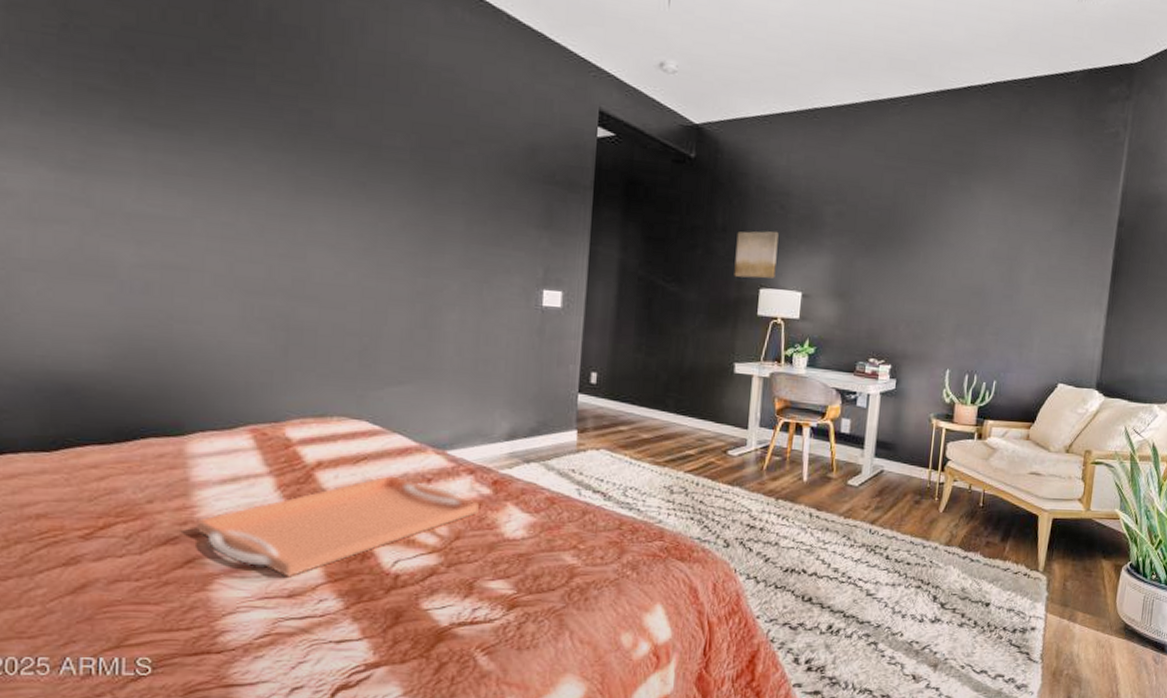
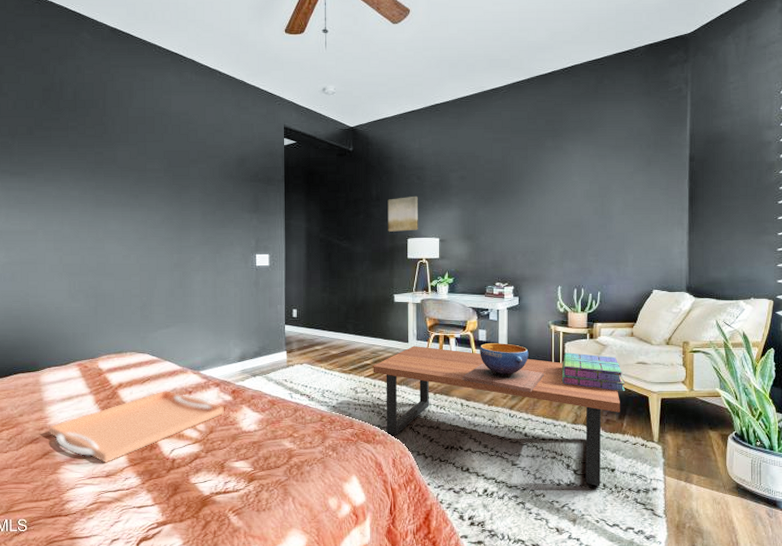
coffee table: none [696,434,1005,625] -> present [373,346,620,487]
decorative bowl: none [814,437,918,504] -> present [462,343,544,393]
stack of books: none [939,455,1014,509] -> present [561,352,626,392]

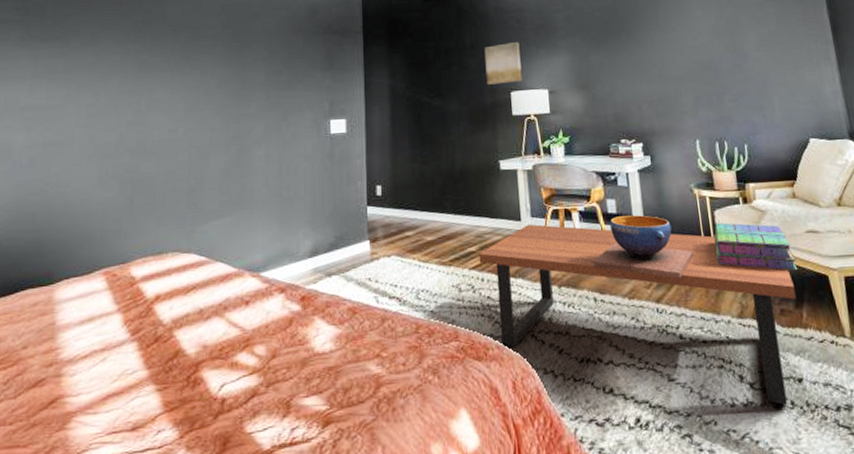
serving tray: present [49,391,224,463] -> none [59,301,291,410]

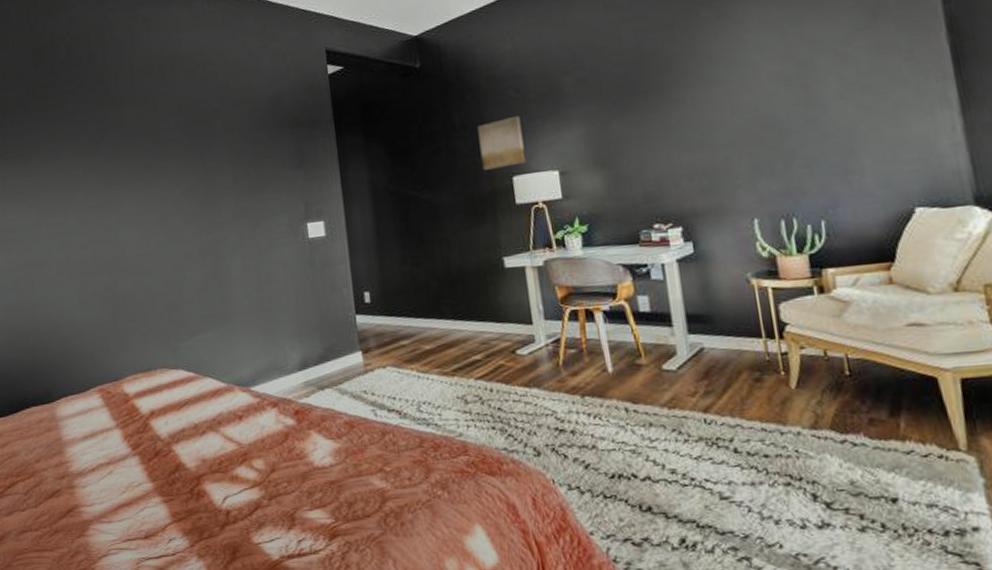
coffee table: present [479,224,796,406] -> none [485,327,891,529]
decorative bowl: present [592,215,694,279] -> none [621,312,752,385]
stack of books: present [713,222,798,271] -> none [777,317,895,373]

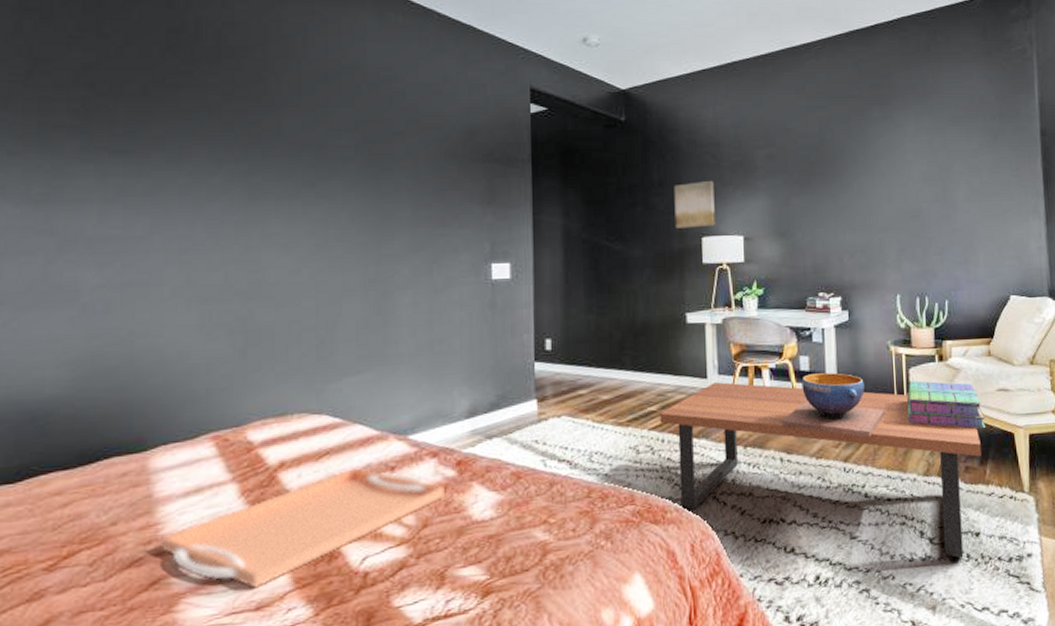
serving tray: none [71,416,287,520] -> present [161,468,445,589]
coffee table: none [485,327,891,529] -> present [659,382,982,559]
decorative bowl: none [621,312,752,385] -> present [781,372,885,438]
stack of books: none [777,317,895,373] -> present [906,381,986,429]

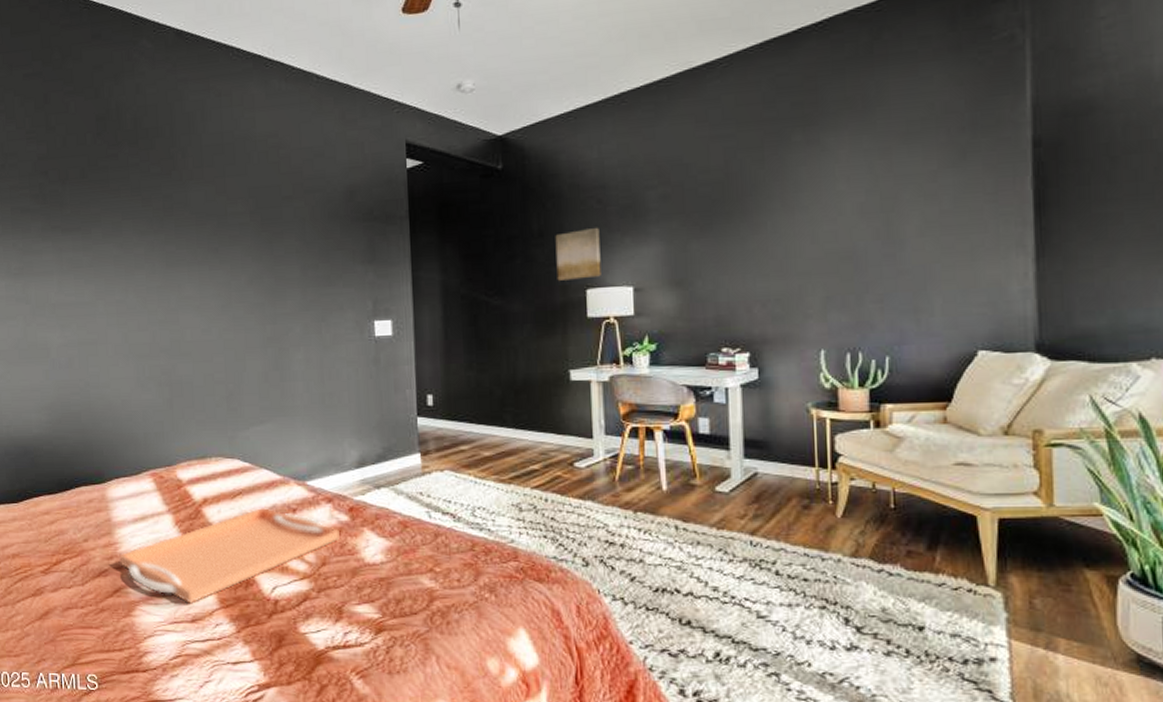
coffee table: present [659,382,982,559] -> none [542,443,930,653]
decorative bowl: present [781,372,885,438] -> none [676,437,803,510]
stack of books: present [906,381,986,429] -> none [830,449,937,509]

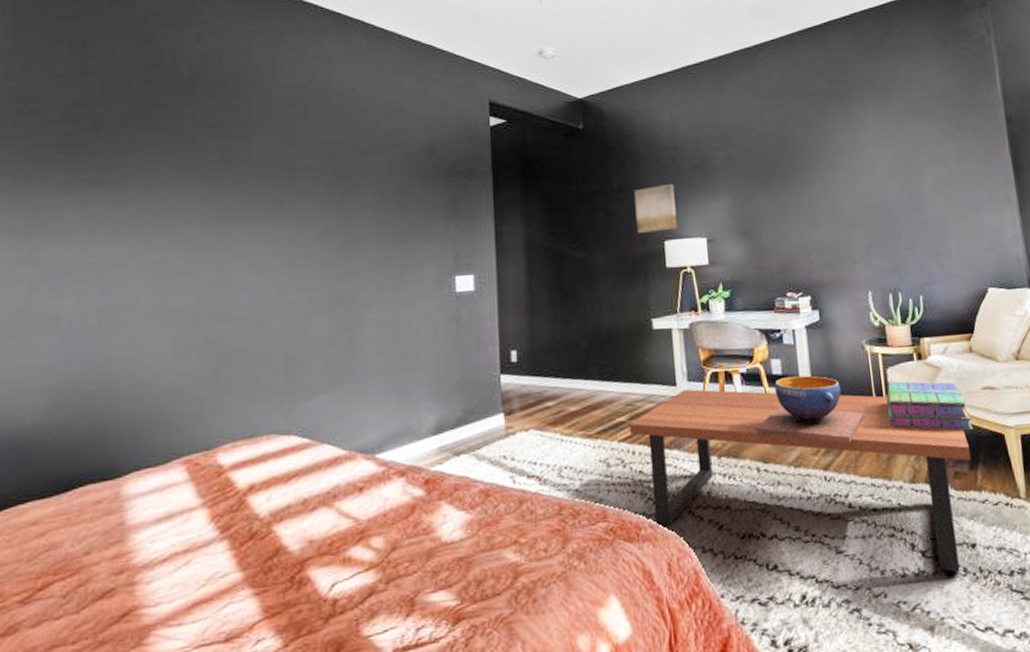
serving tray: present [119,508,340,604] -> none [132,489,413,619]
coffee table: none [542,443,930,653] -> present [629,389,971,573]
decorative bowl: none [676,437,803,510] -> present [755,375,865,444]
stack of books: none [830,449,937,509] -> present [885,381,974,431]

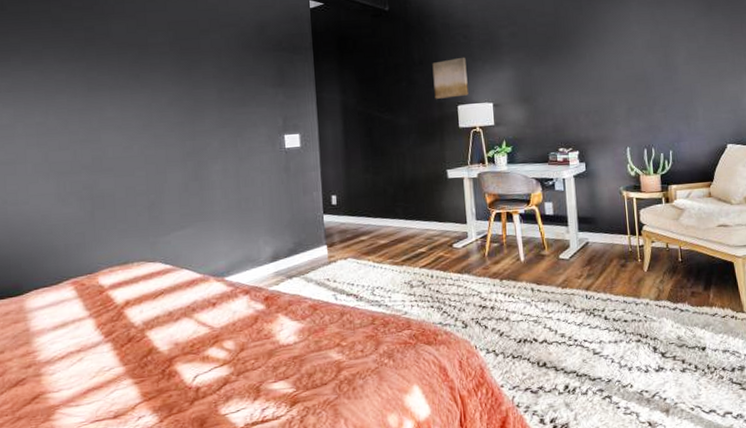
coffee table: present [629,389,971,573] -> none [428,226,705,369]
decorative bowl: present [755,375,865,444] -> none [531,215,620,270]
stack of books: present [885,381,974,431] -> none [637,220,709,260]

